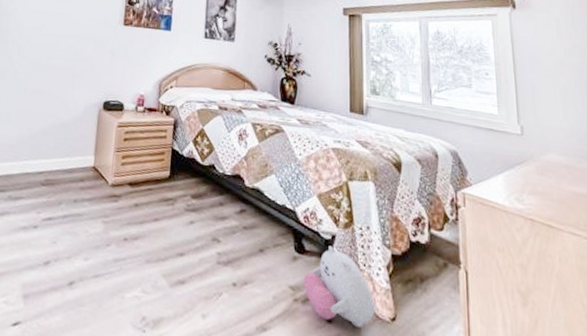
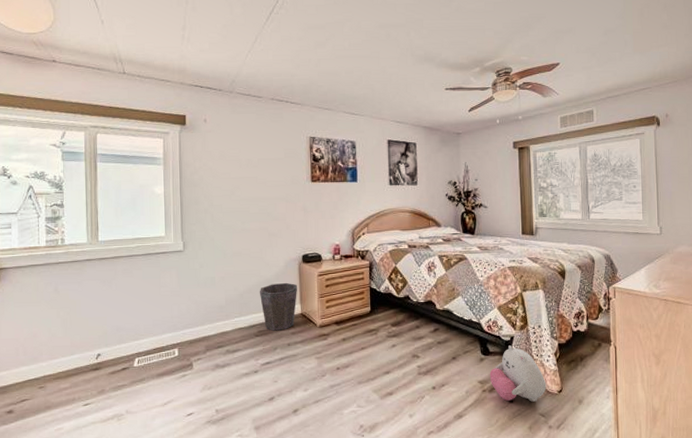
waste bin: none [53,128,94,183] -> present [259,282,297,331]

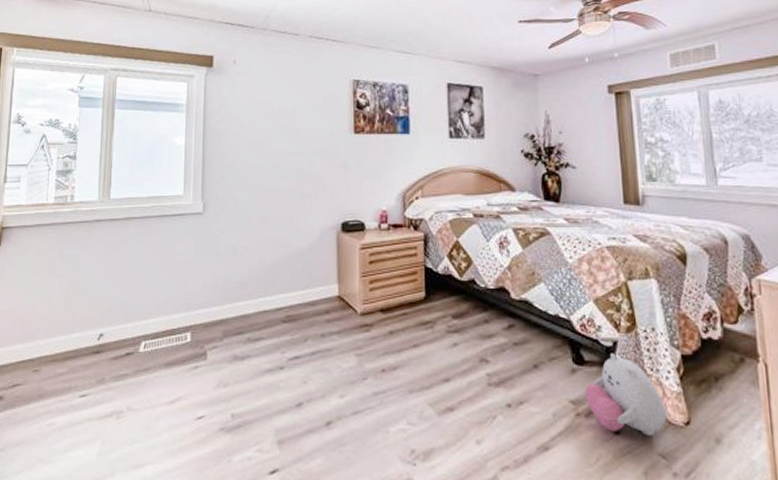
waste bin: present [259,282,297,331] -> none [288,256,334,317]

